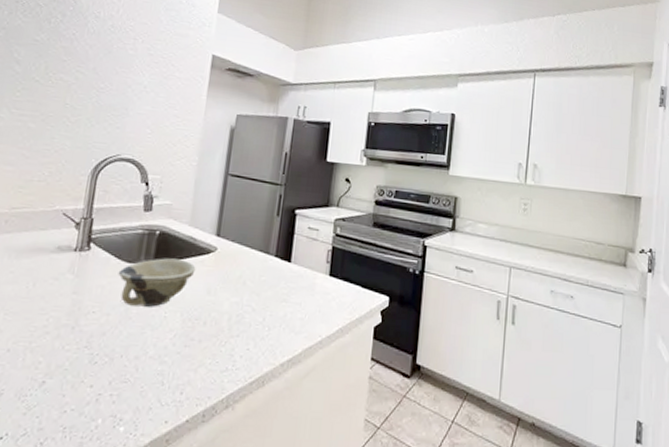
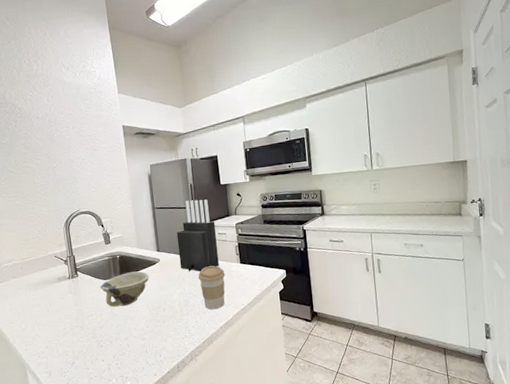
knife block: none [243,173,308,278] -> present [176,199,219,272]
coffee cup: none [265,271,305,337] -> present [198,265,225,310]

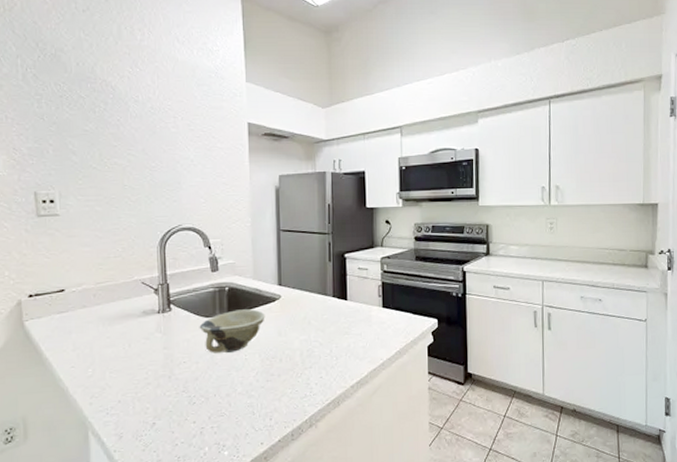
knife block: present [176,199,219,272] -> none [305,224,356,315]
coffee cup: present [198,265,225,310] -> none [328,308,363,364]

